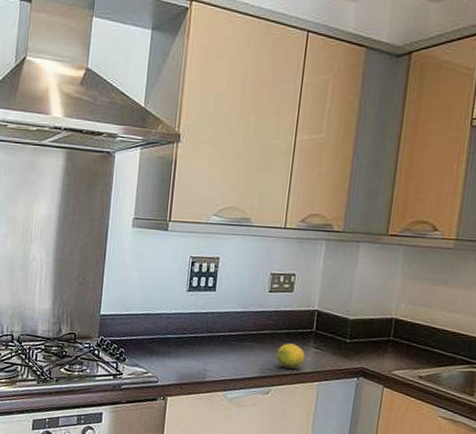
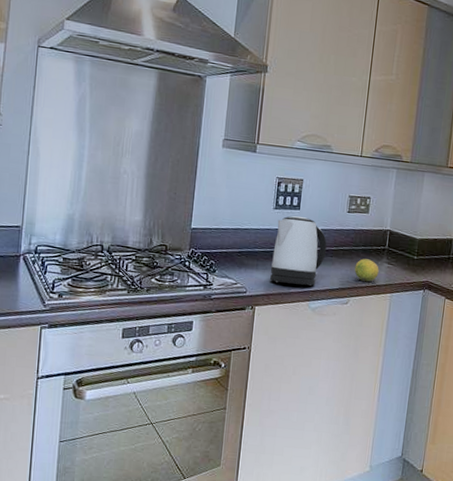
kettle: none [182,298,246,374] -> present [269,216,327,286]

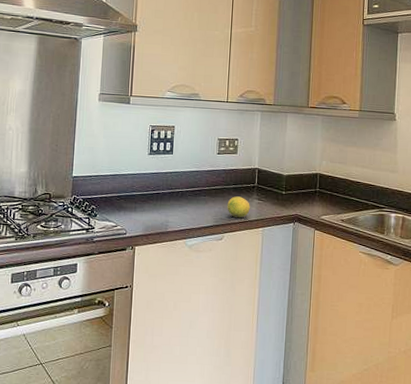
kettle: present [269,216,327,286] -> none [147,160,200,224]

